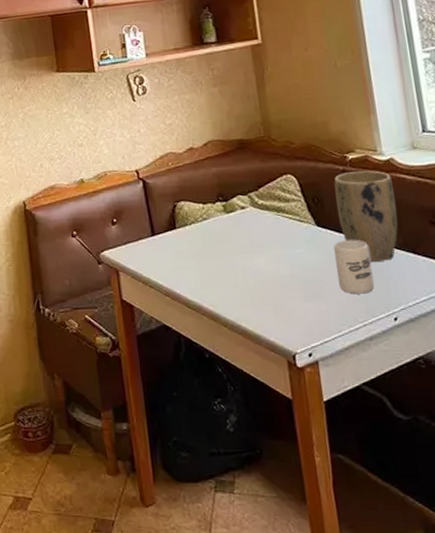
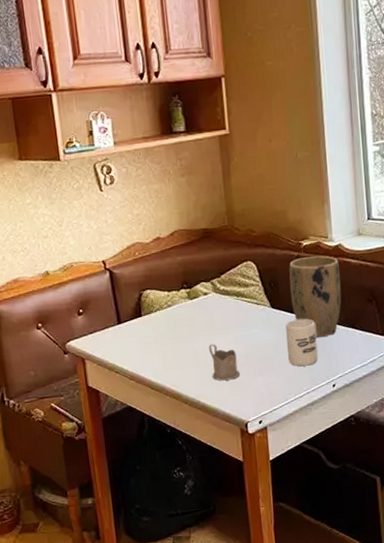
tea glass holder: none [248,262,285,304] -> present [208,344,240,381]

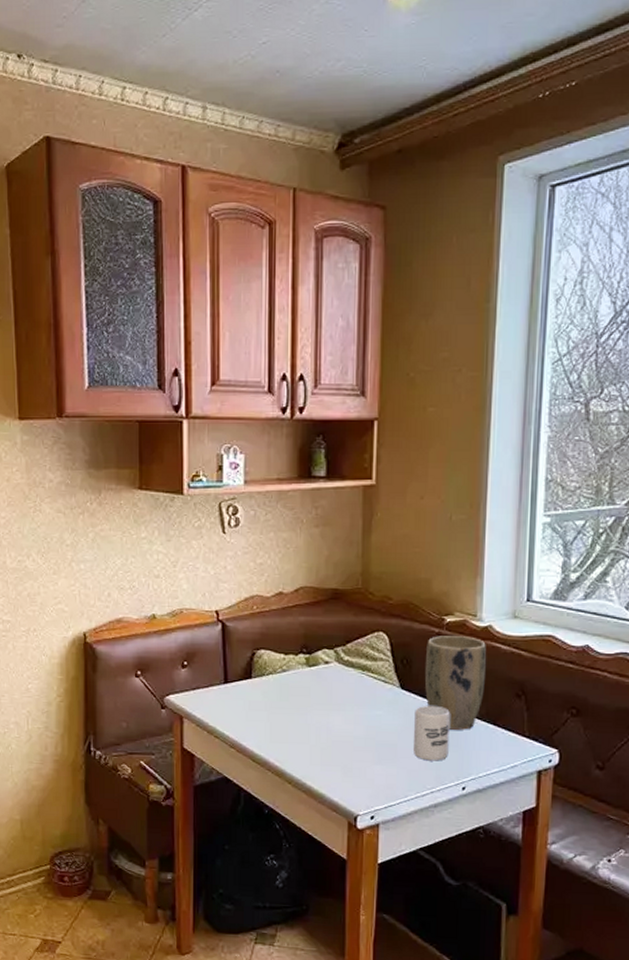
tea glass holder: present [208,344,240,381] -> none [322,720,356,764]

